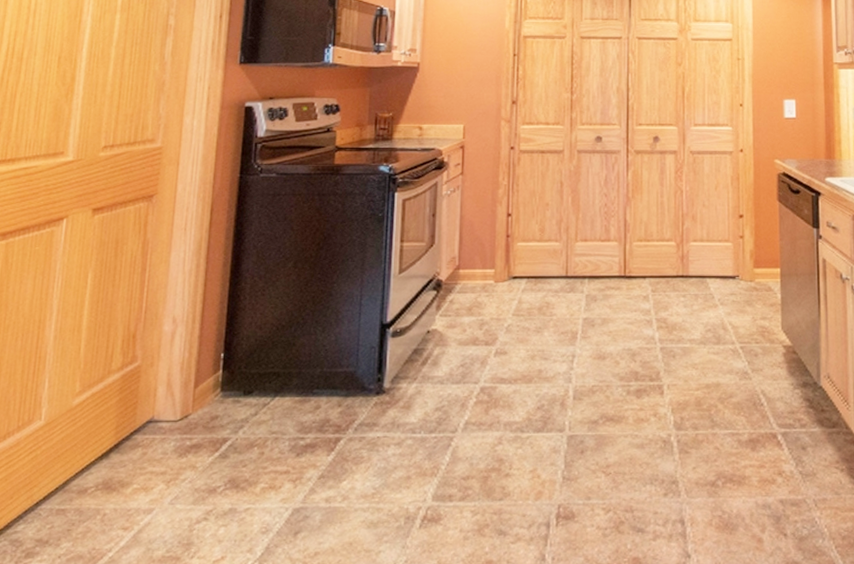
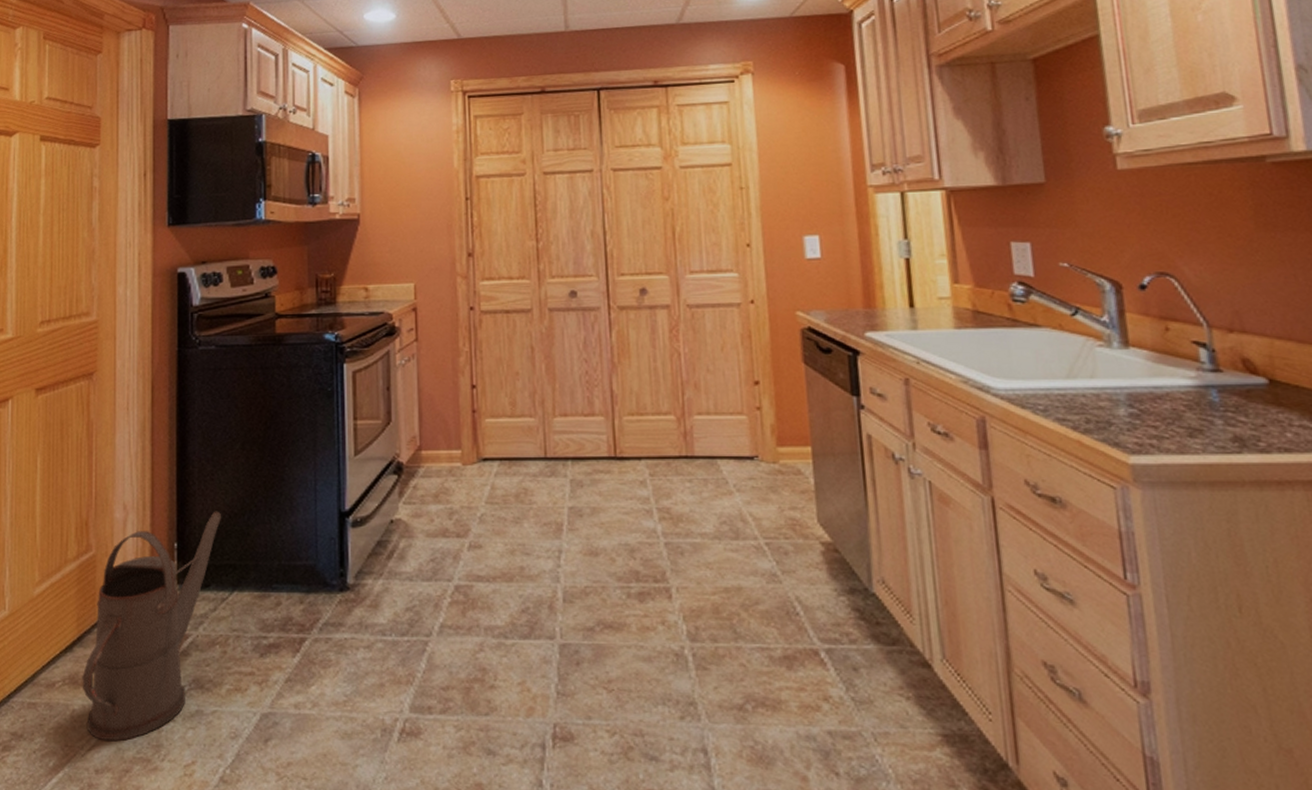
watering can: none [115,323,270,543] -> present [82,511,222,742]

